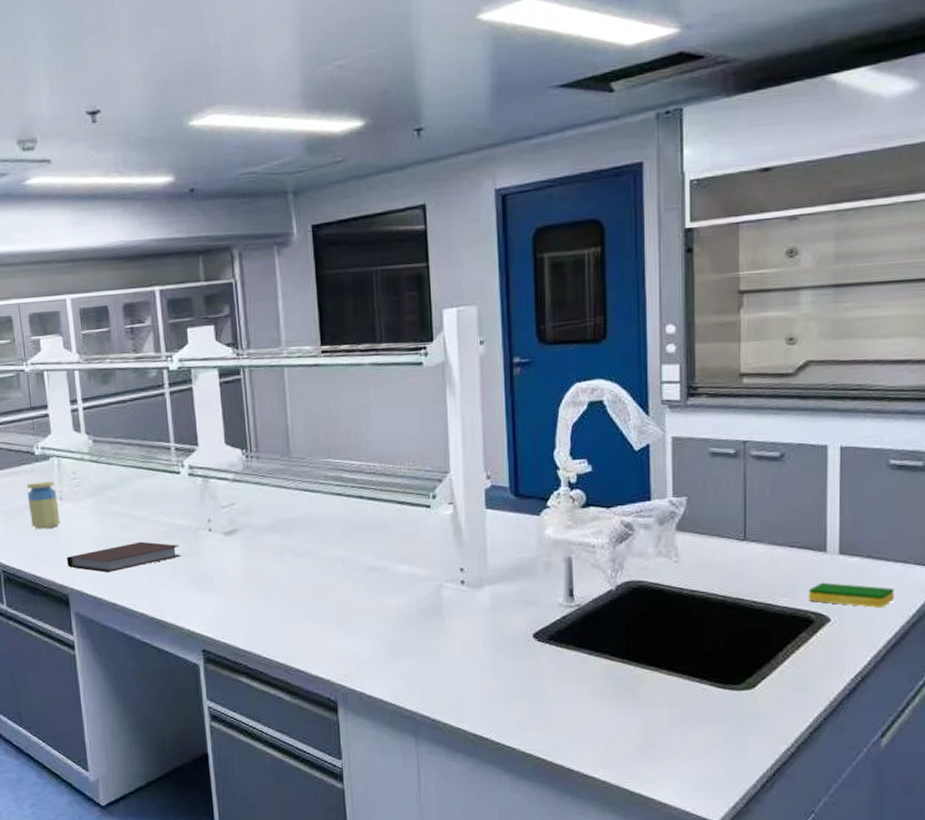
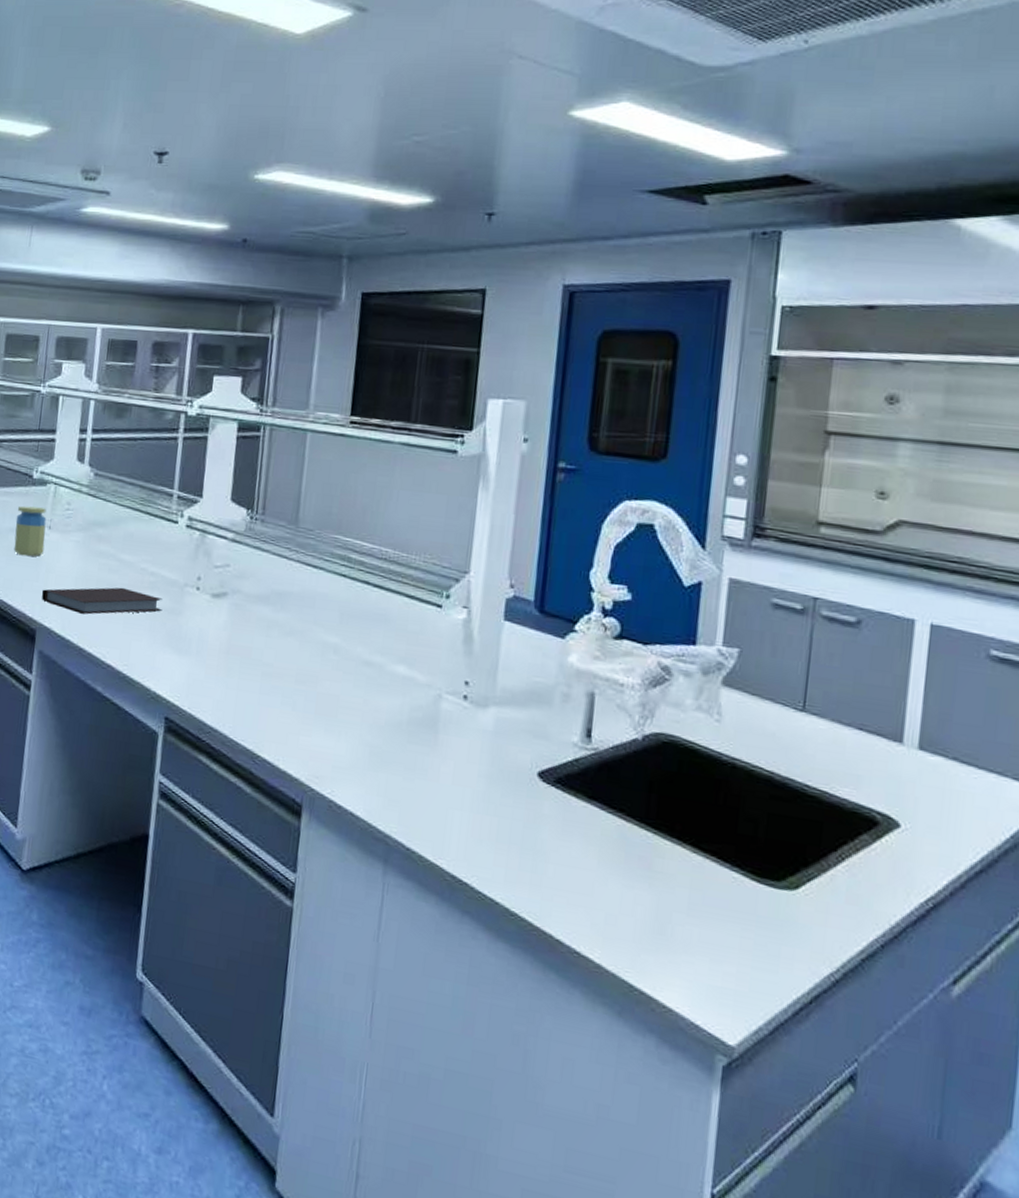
dish sponge: present [808,582,894,609] -> none [874,778,984,825]

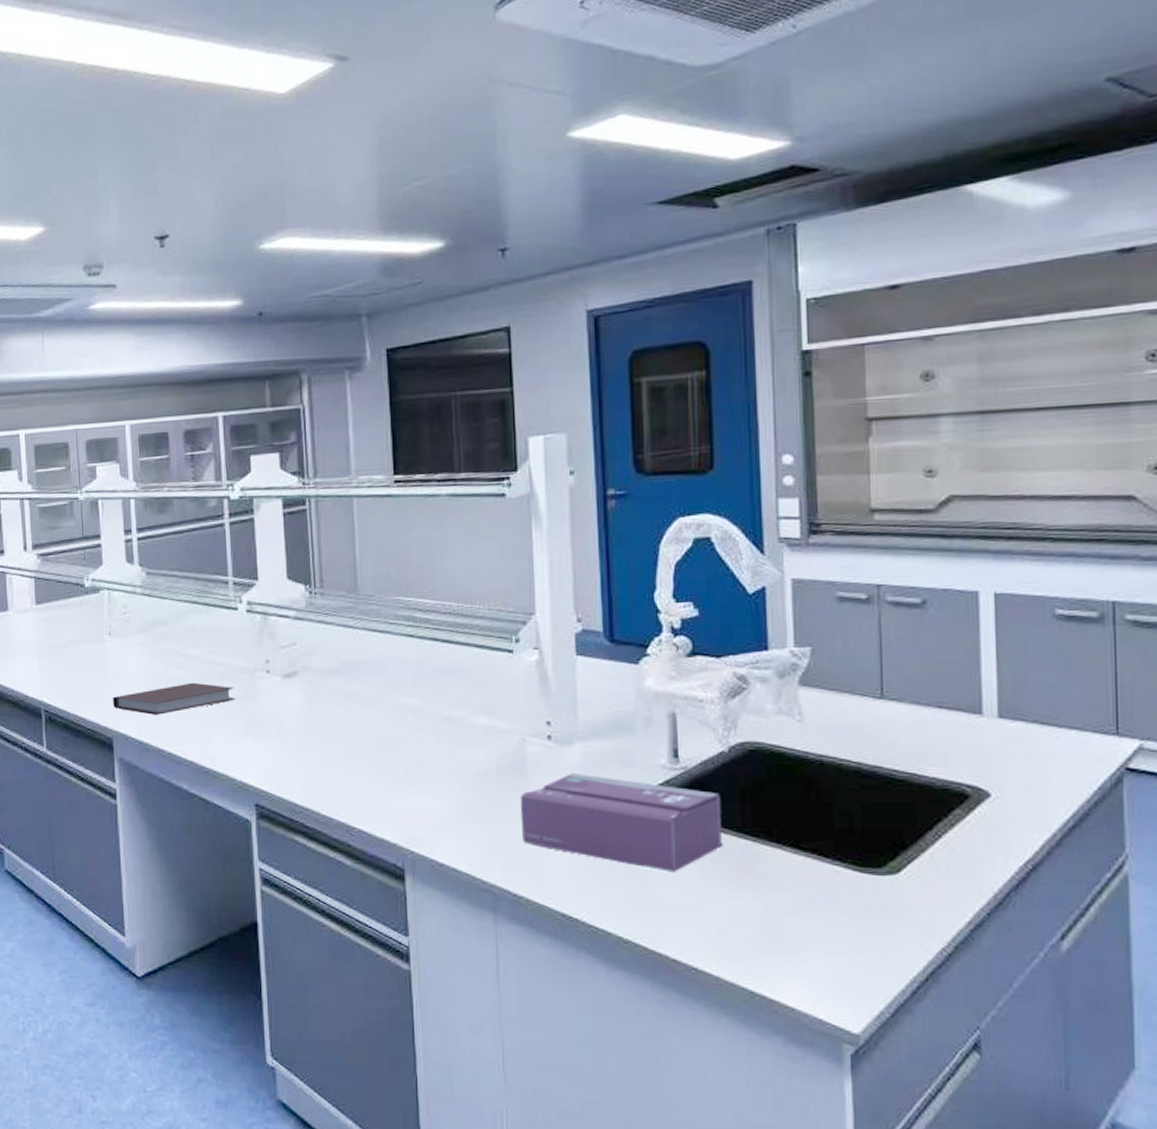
jar: present [13,506,47,557] -> none [74,615,108,667]
tissue box: none [423,736,628,854] -> present [520,773,722,874]

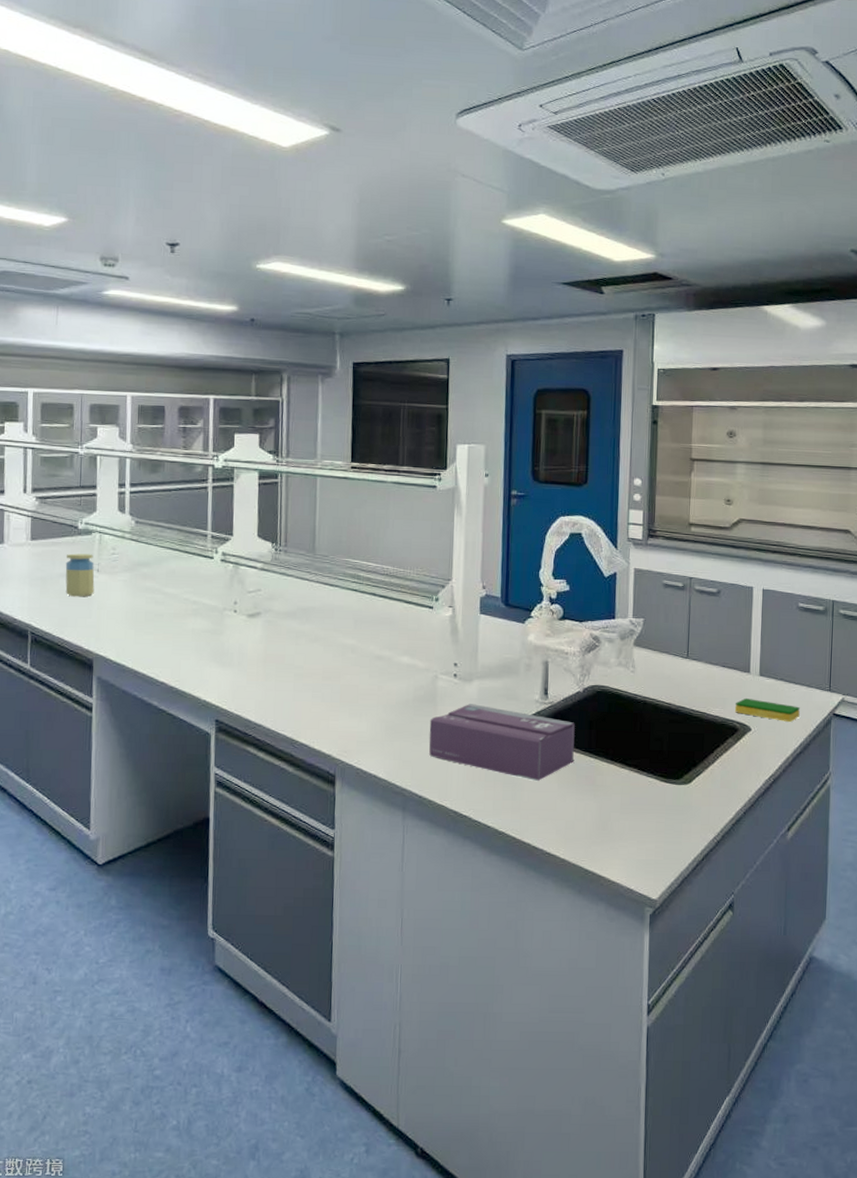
jar: none [74,615,108,667] -> present [65,553,95,597]
notebook: present [112,682,236,715] -> none [95,616,206,642]
dish sponge: none [961,750,1069,784] -> present [734,697,800,723]

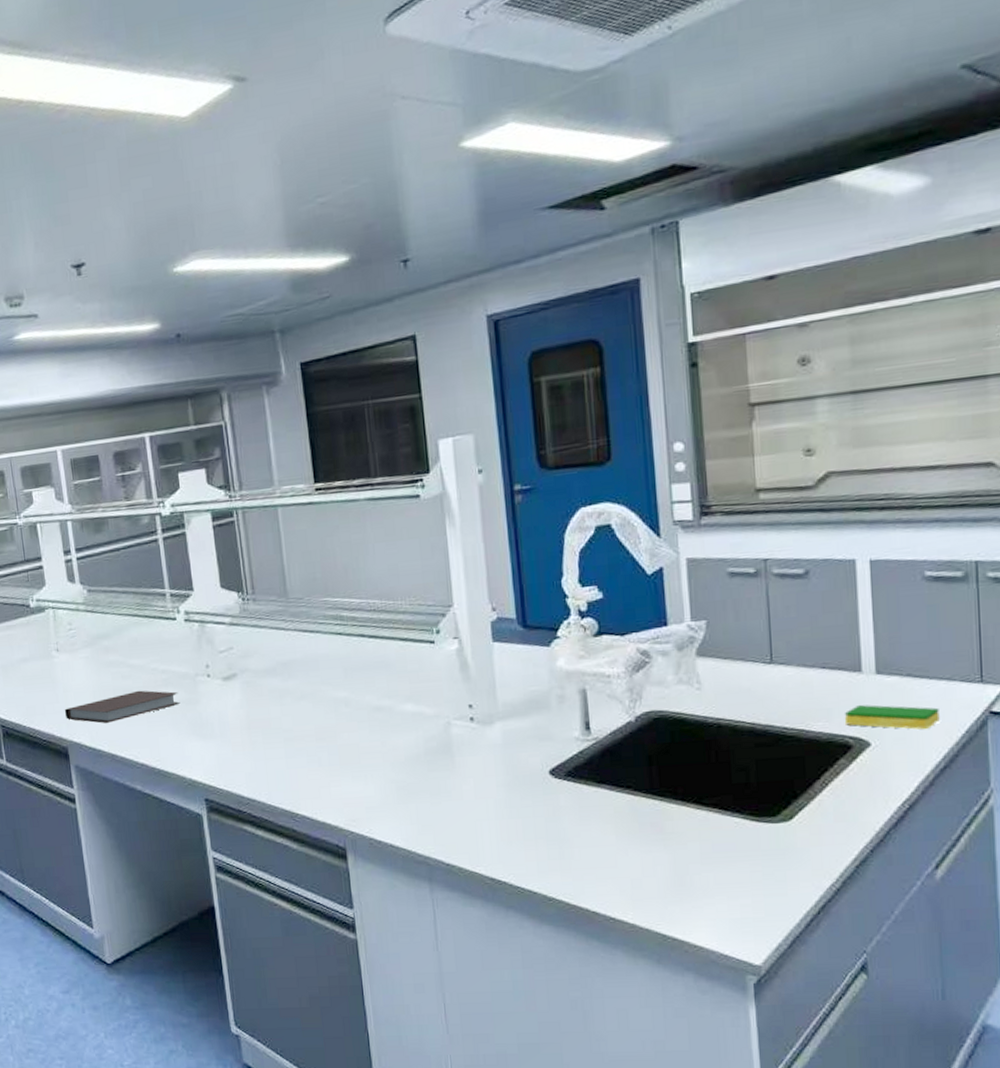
jar: present [65,553,95,597] -> none [23,633,57,682]
notebook: none [95,616,206,642] -> present [64,690,180,723]
tissue box: present [429,704,575,782] -> none [447,750,633,835]

